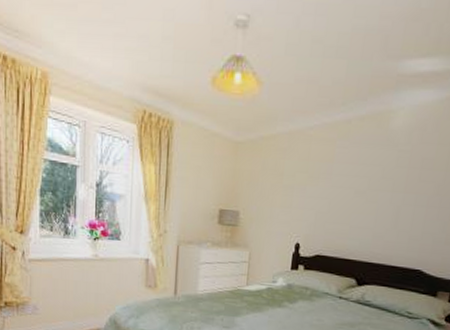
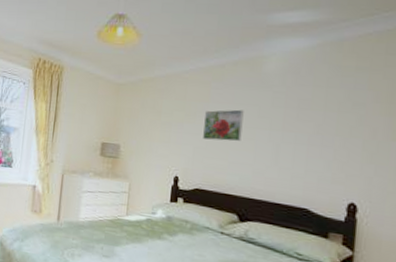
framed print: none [326,170,368,205] -> present [203,109,244,142]

